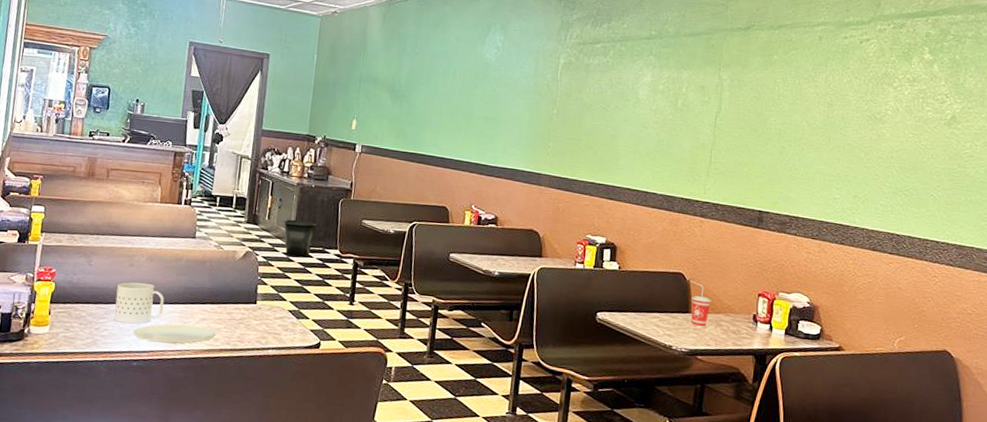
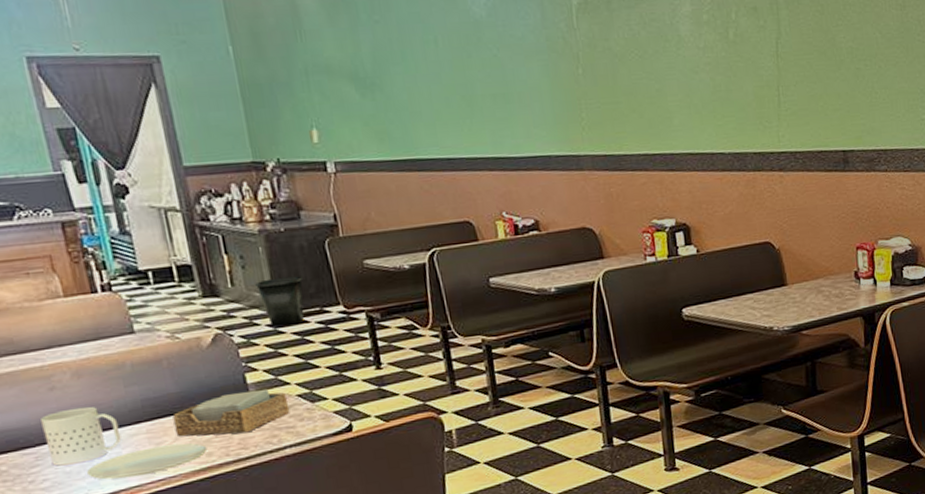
napkin holder: none [199,297,281,330] -> present [172,388,290,437]
beverage cup: present [690,280,712,327] -> none [780,248,808,299]

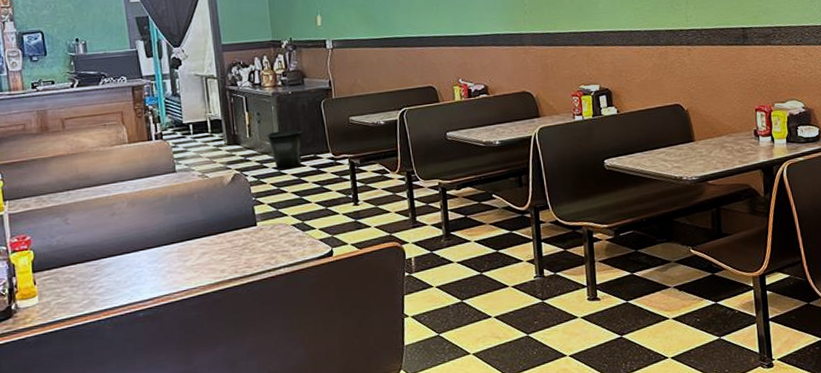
mug: present [41,406,122,466] -> none [103,229,159,276]
plate: present [87,443,208,480] -> none [132,261,221,289]
napkin holder: present [172,388,290,437] -> none [198,219,286,256]

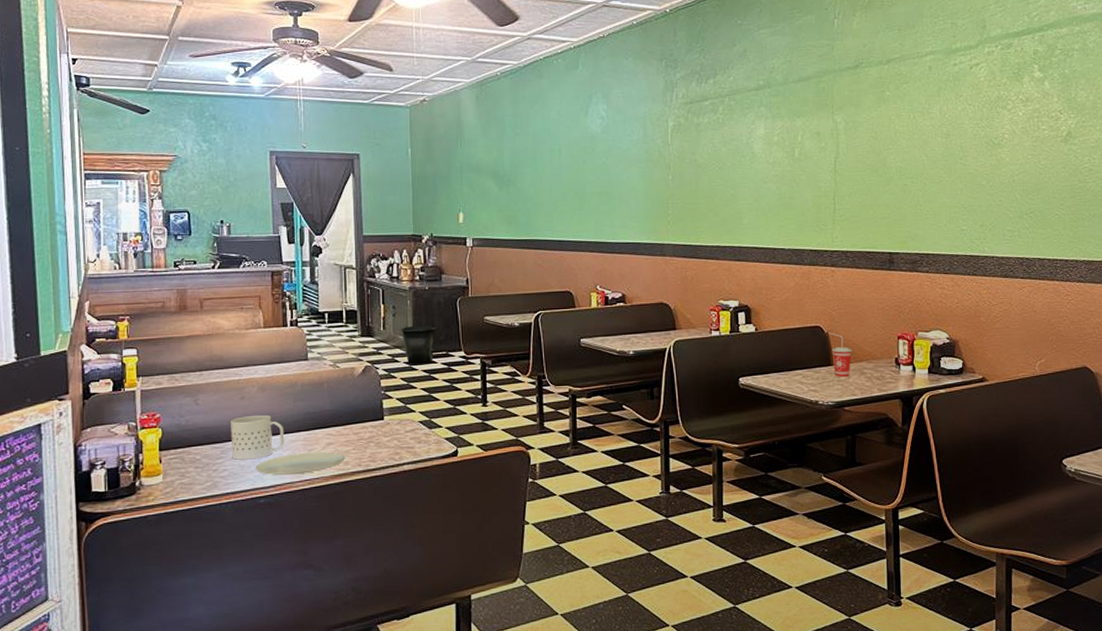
mug: none [103,229,159,276] -> present [231,414,284,461]
plate: none [132,261,221,289] -> present [256,451,346,476]
beverage cup: none [688,109,712,153] -> present [828,332,852,378]

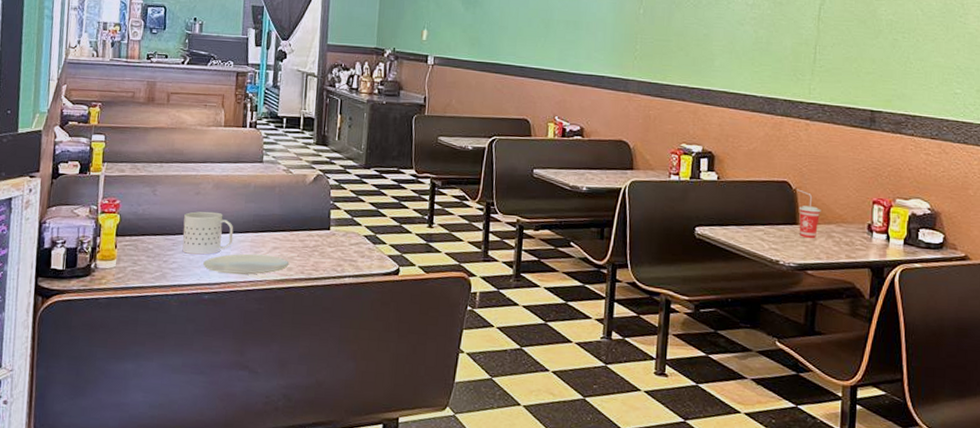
waste bin: present [400,325,437,364] -> none [354,138,391,178]

